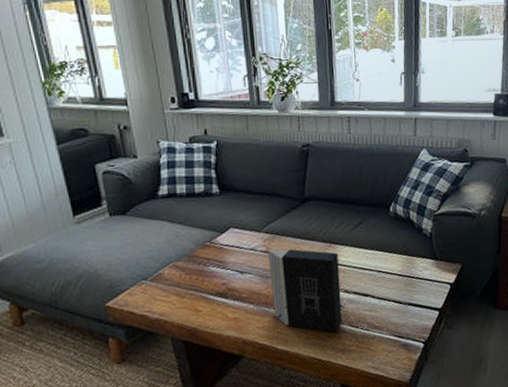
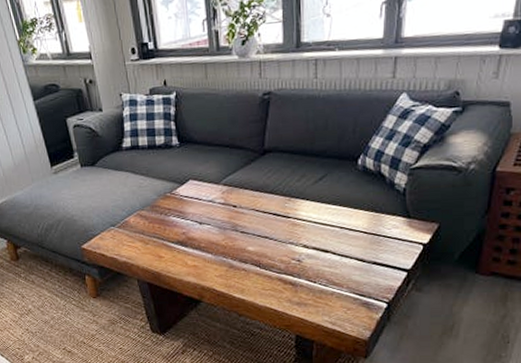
book: present [268,248,343,333] -> none [226,201,300,286]

